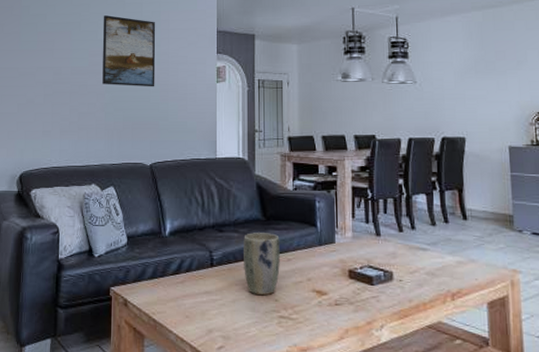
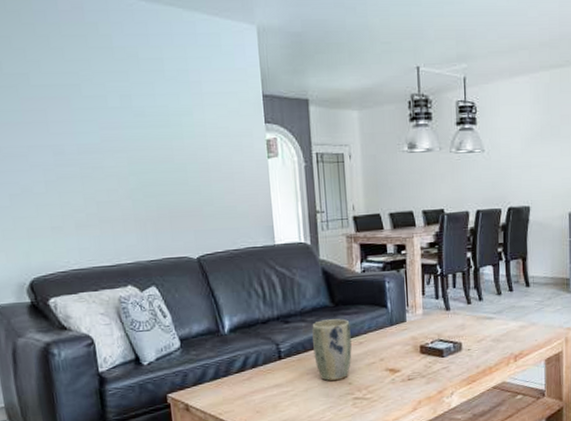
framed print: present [102,15,156,87] -> none [111,75,192,167]

